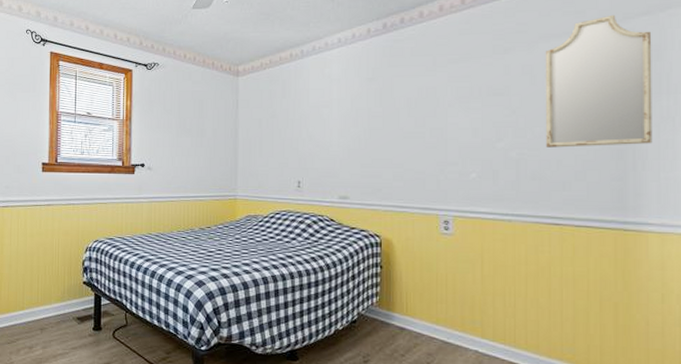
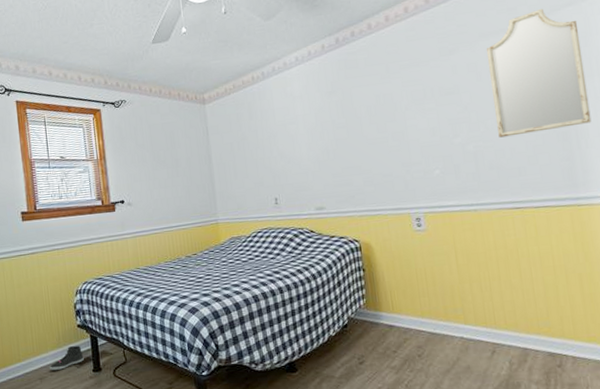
sneaker: none [51,301,86,323] -> present [50,345,84,371]

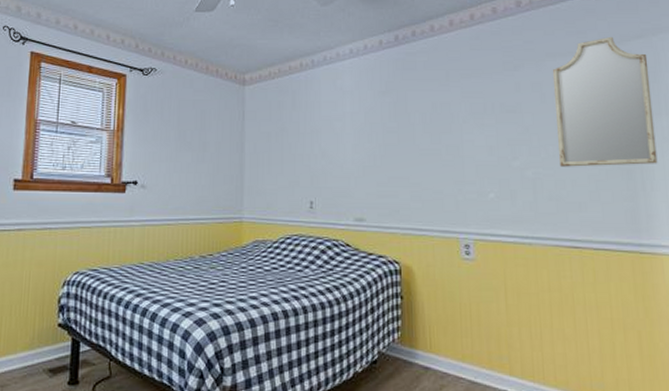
sneaker: present [50,345,84,371] -> none [15,348,60,378]

